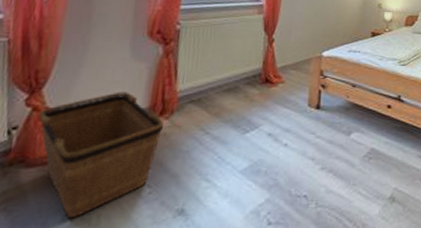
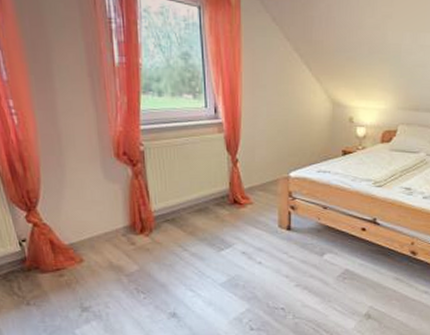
bicycle basket: present [38,92,164,218] -> none [39,211,146,313]

